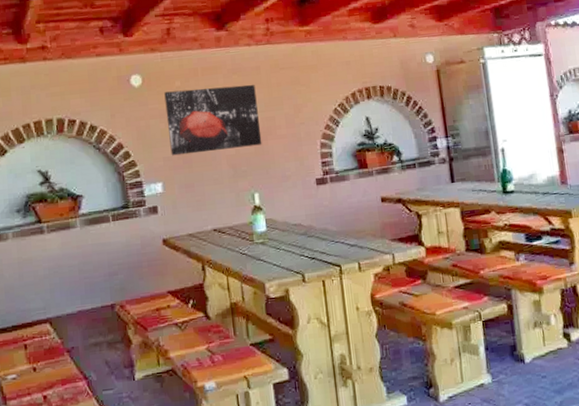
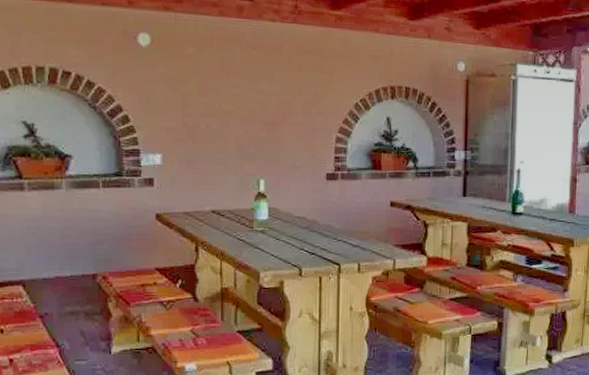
wall art: present [164,84,262,156] -> none [174,57,275,130]

